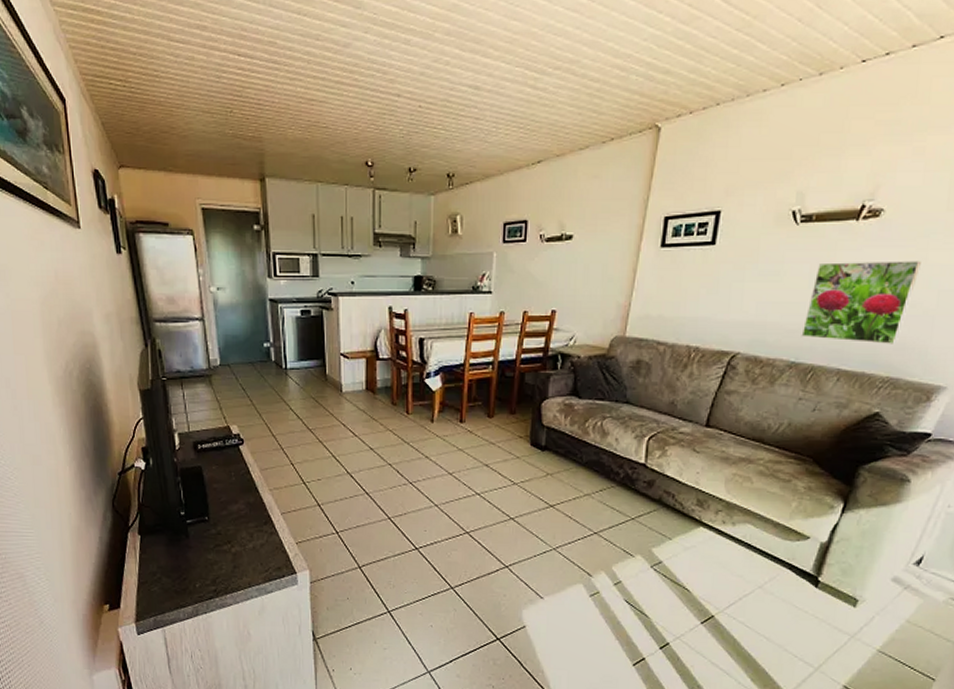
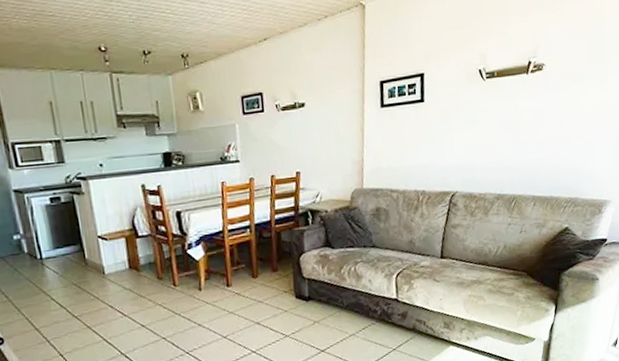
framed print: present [801,261,921,344] -> none [501,102,578,173]

